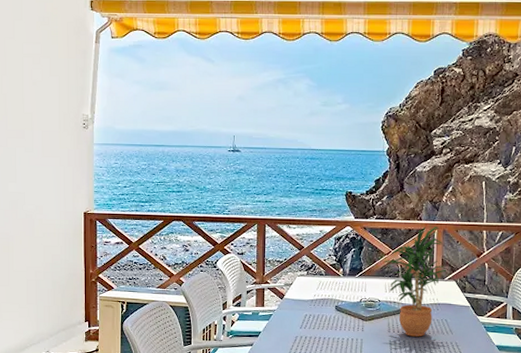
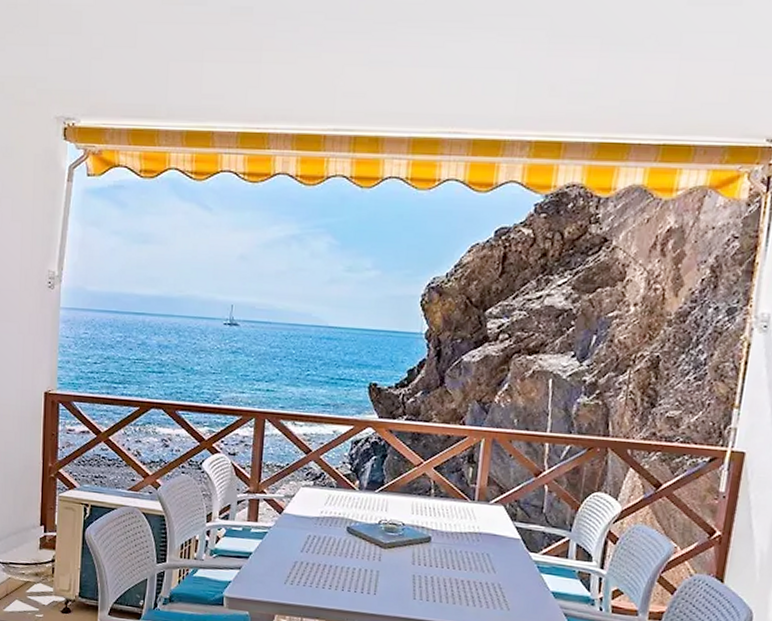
potted plant: present [382,226,447,337] -> none [411,433,494,574]

